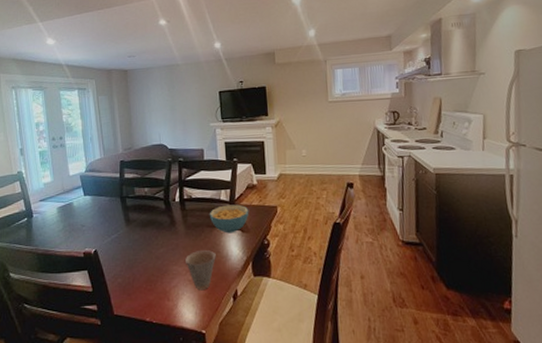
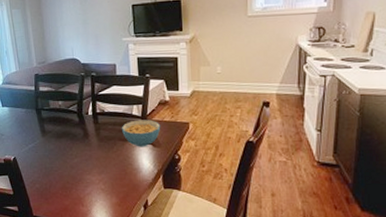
cup: present [186,250,216,291] -> none [99,162,128,199]

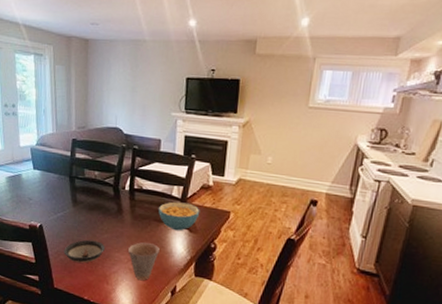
saucer: none [38,166,76,189] -> present [64,239,105,263]
cup: none [99,162,128,199] -> present [128,242,160,281]

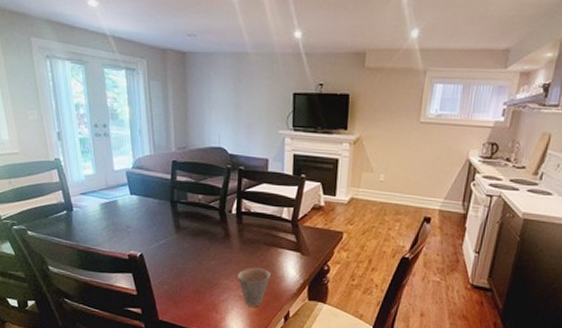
saucer: present [64,239,105,263] -> none [168,267,212,292]
cereal bowl: present [158,201,200,231] -> none [267,224,312,255]

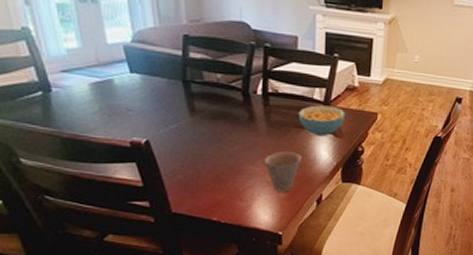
cereal bowl: none [267,224,312,255] -> present [297,105,346,137]

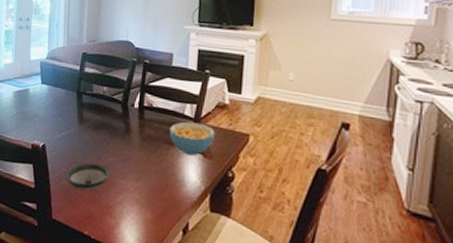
saucer: none [182,153,235,181] -> present [65,162,110,191]
cup: present [265,152,302,193] -> none [135,168,170,215]

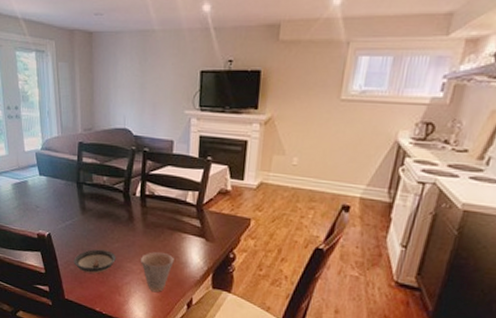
cup: none [135,168,170,215] -> present [141,252,174,293]
cereal bowl: present [169,121,216,156] -> none [171,208,218,240]

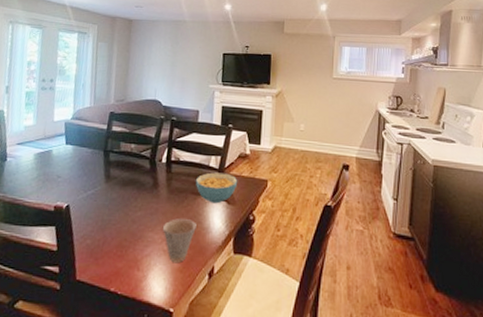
saucer: present [73,249,116,274] -> none [91,219,138,247]
cereal bowl: none [171,208,218,240] -> present [195,172,238,204]

